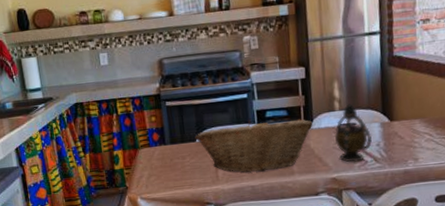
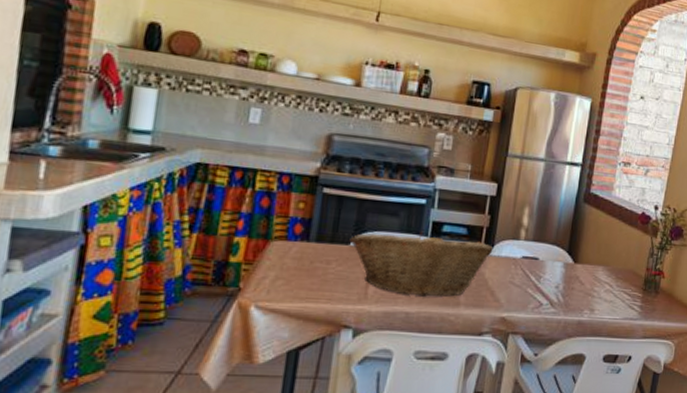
teapot: present [334,104,372,163] -> none [513,235,552,303]

